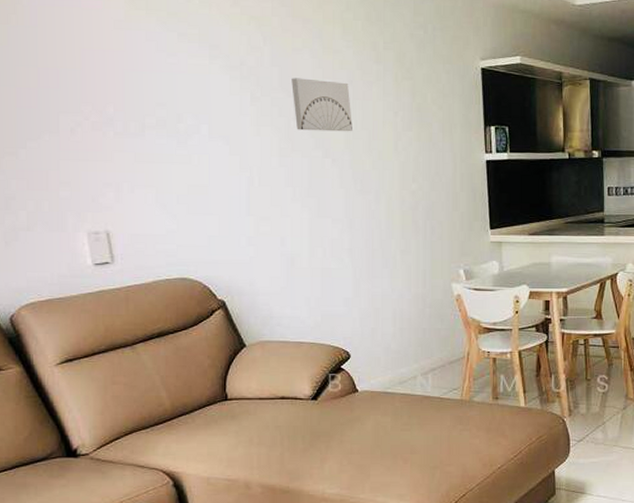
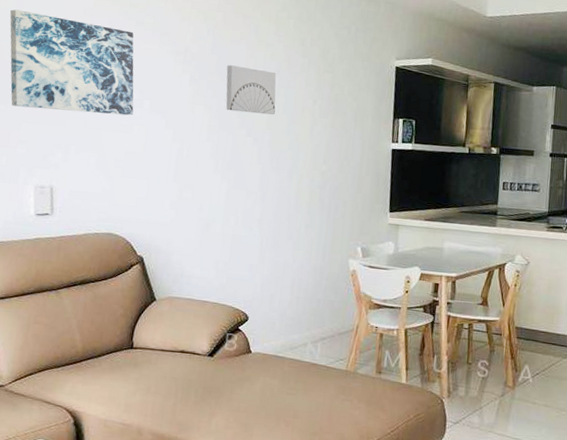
wall art: none [24,27,190,144] -> present [10,9,134,116]

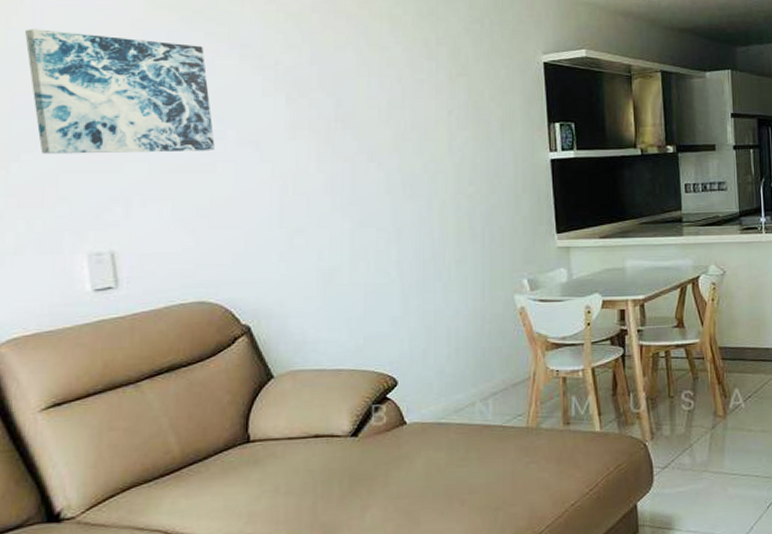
wall art: present [226,65,276,115] -> none [333,77,401,133]

